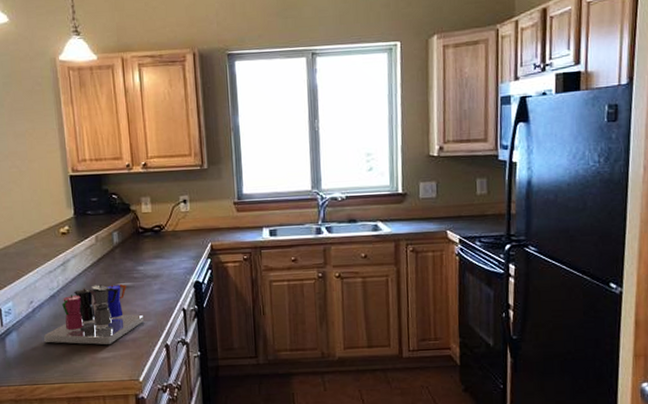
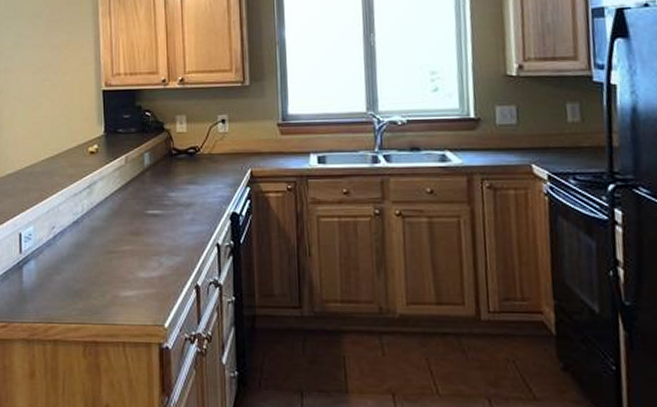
coffee maker: present [44,284,144,345] -> none [64,211,172,282]

